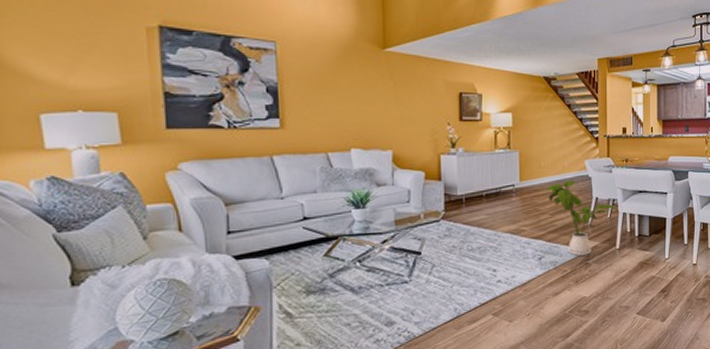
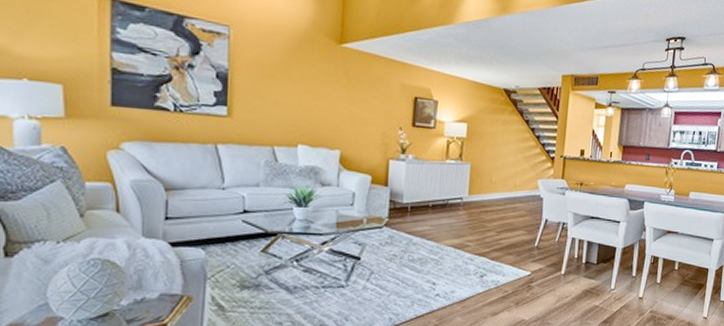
house plant: present [546,180,619,256] -> none [495,199,568,277]

